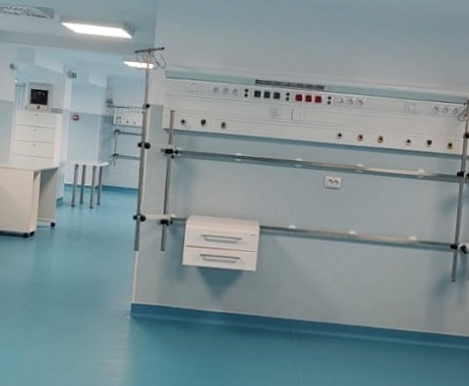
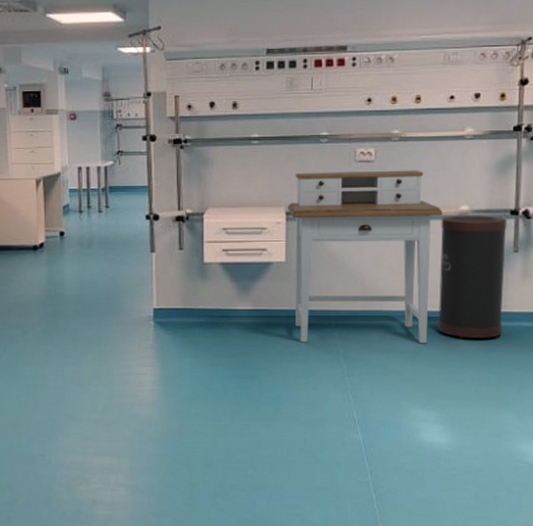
desk: none [260,192,395,358] -> present [287,170,443,344]
trash can: none [384,244,448,357] -> present [438,215,508,339]

